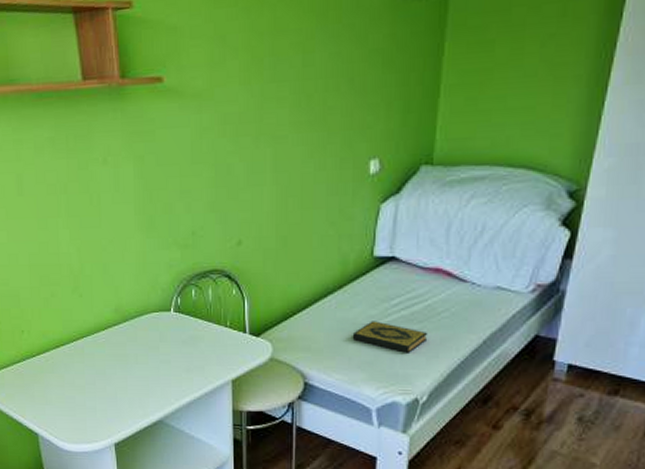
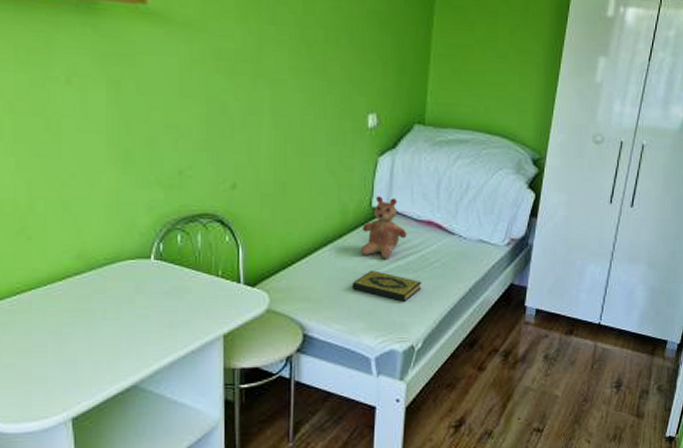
teddy bear: none [362,244,412,310] -> present [361,196,407,260]

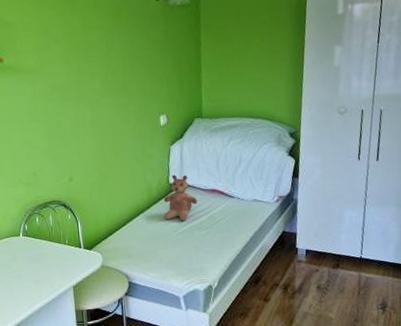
hardback book: present [351,270,422,302] -> none [160,230,213,252]

